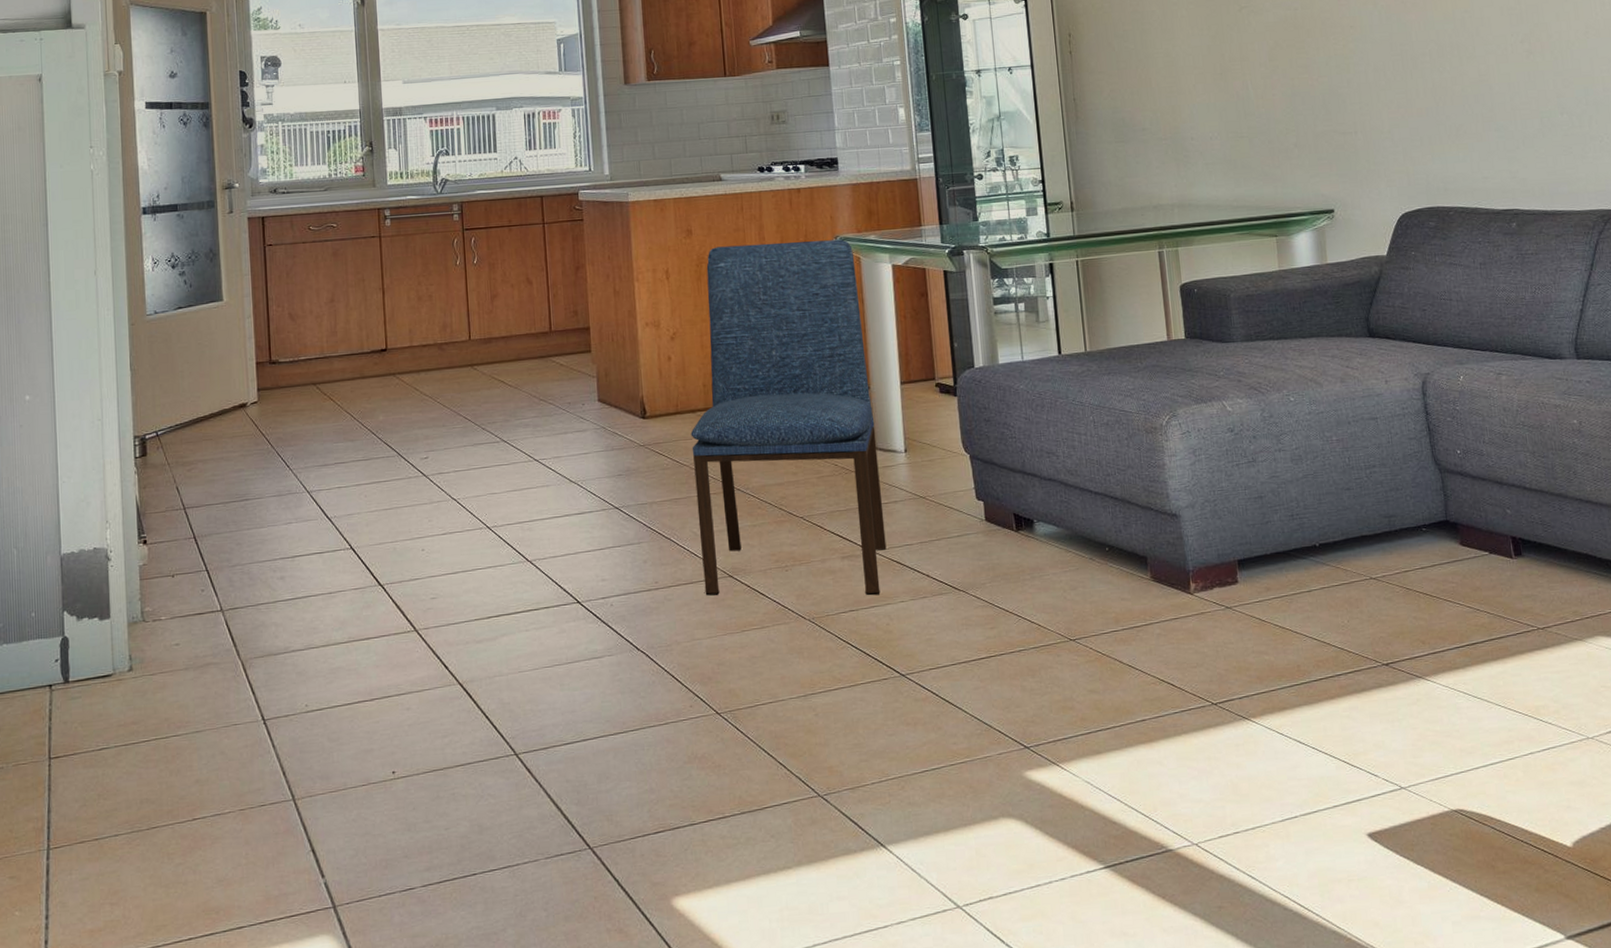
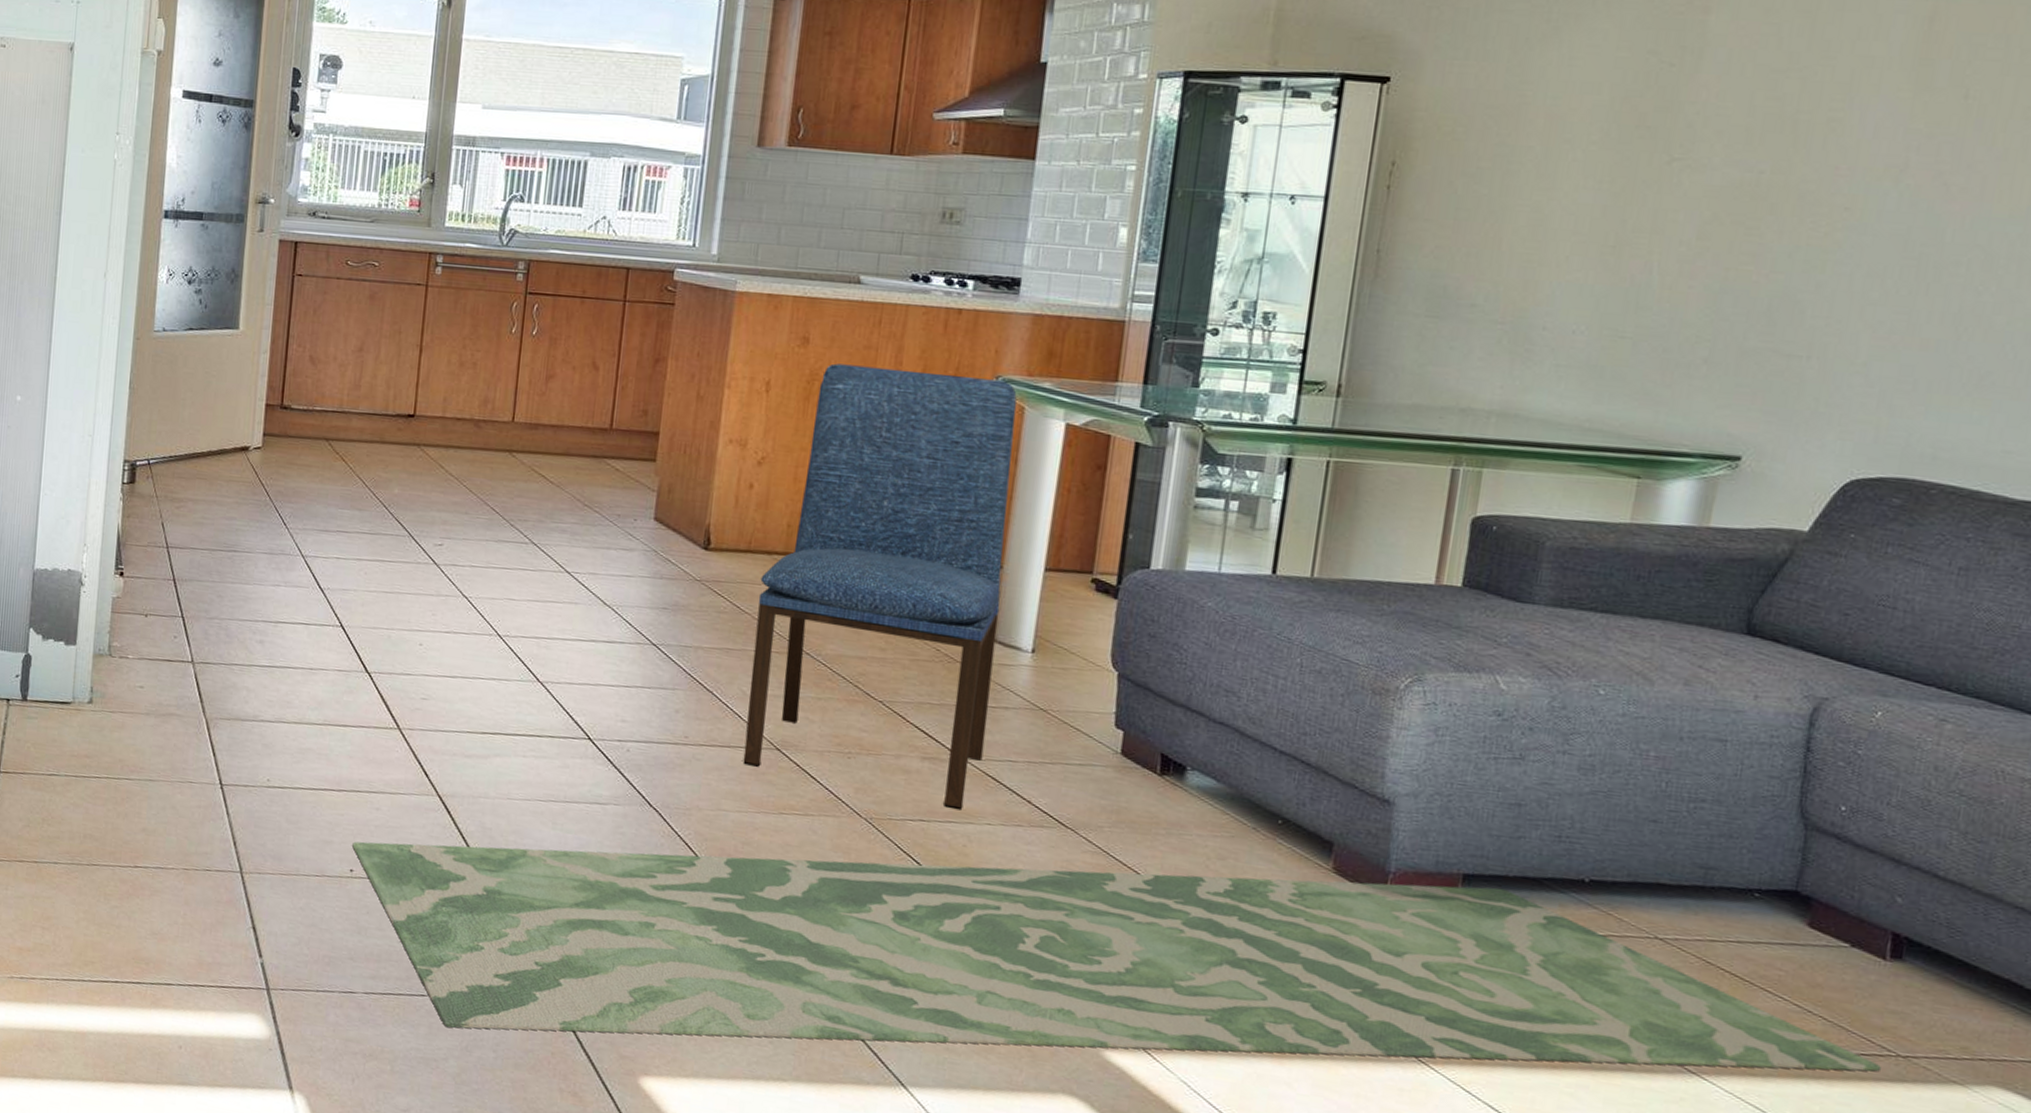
rug: none [391,565,1531,898] -> present [352,841,1881,1072]

